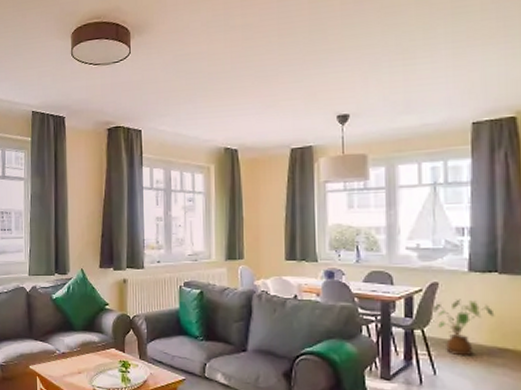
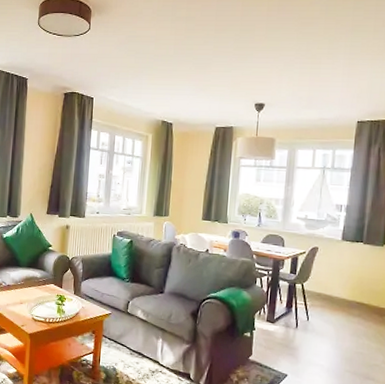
house plant: present [434,299,495,357] -> none [313,261,357,307]

